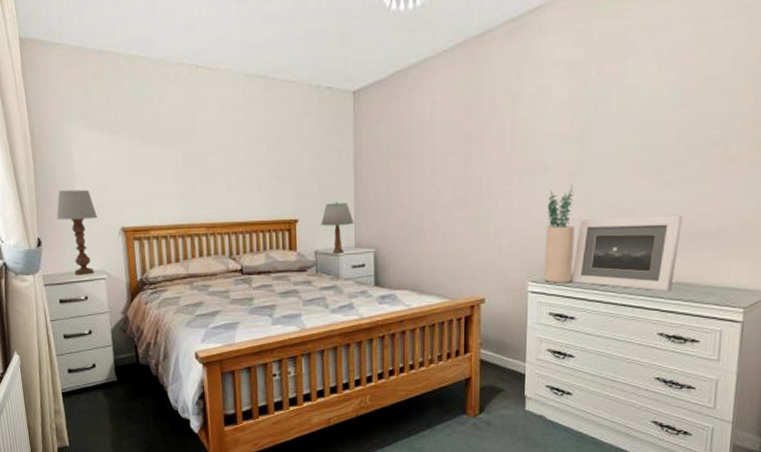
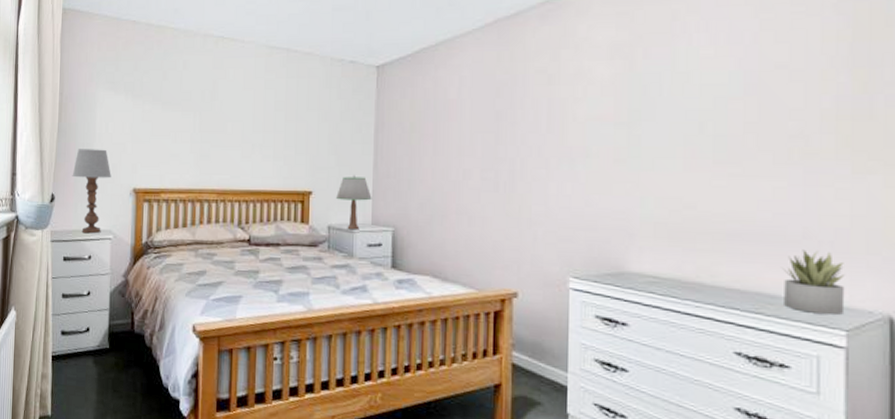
vase: present [544,185,575,284] -> none [588,172,624,283]
picture frame: present [571,215,683,292] -> none [621,211,756,302]
succulent plant: none [698,243,747,297] -> present [782,249,846,316]

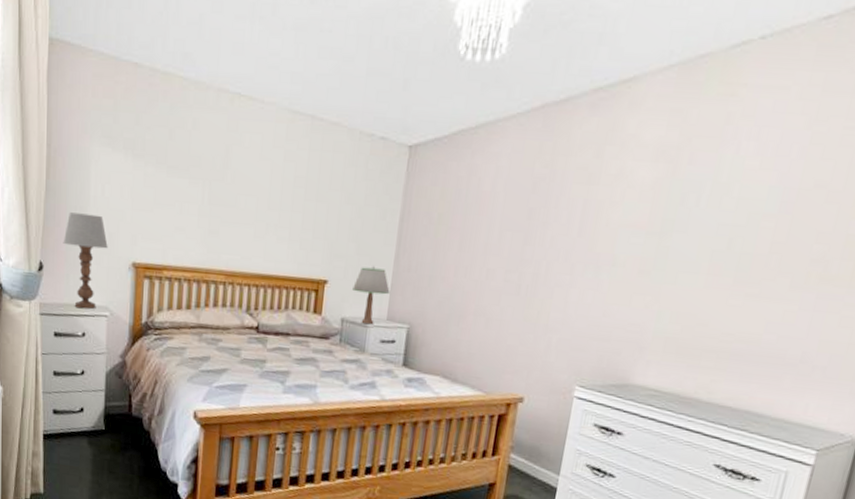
succulent plant: present [782,249,846,316] -> none [768,373,830,436]

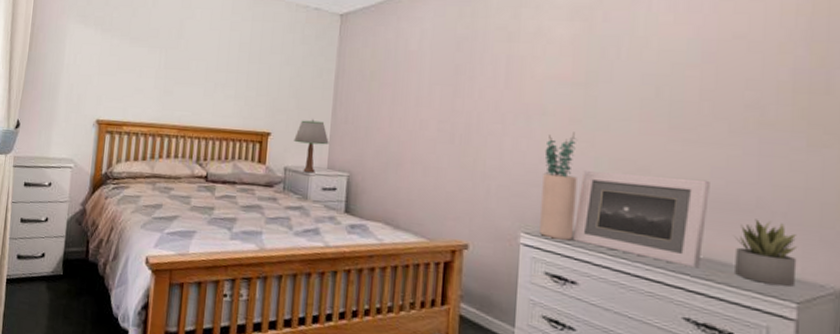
table lamp: present [63,212,108,310] -> none [38,78,76,162]
vase: none [594,284,642,394] -> present [539,132,577,241]
picture frame: none [624,325,763,420] -> present [572,171,710,269]
succulent plant: none [768,373,830,436] -> present [734,219,798,287]

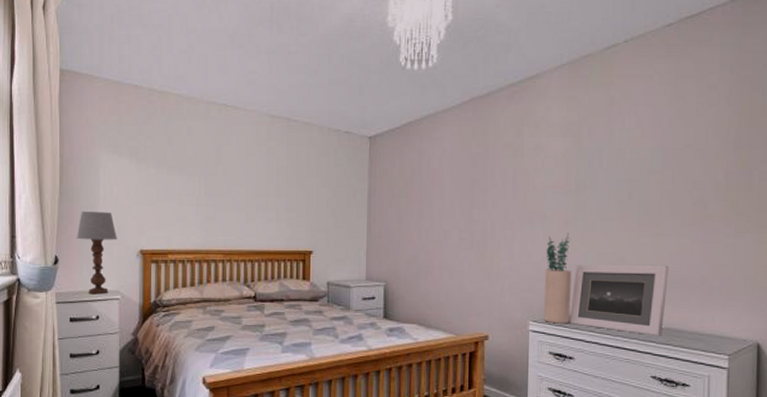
table lamp: none [38,78,76,162] -> present [76,211,117,295]
table lamp: present [294,119,329,174] -> none [334,236,366,286]
succulent plant: present [734,219,798,287] -> none [686,293,729,344]

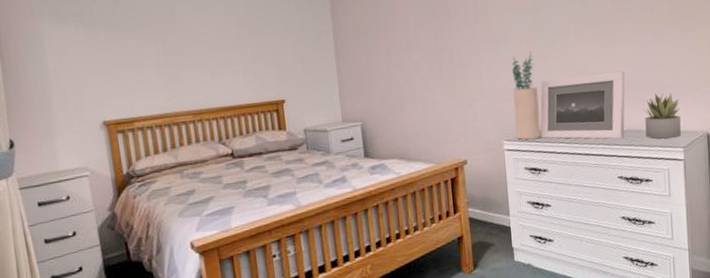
table lamp: present [76,211,117,295] -> none [29,85,76,175]
succulent plant: none [686,293,729,344] -> present [643,92,682,139]

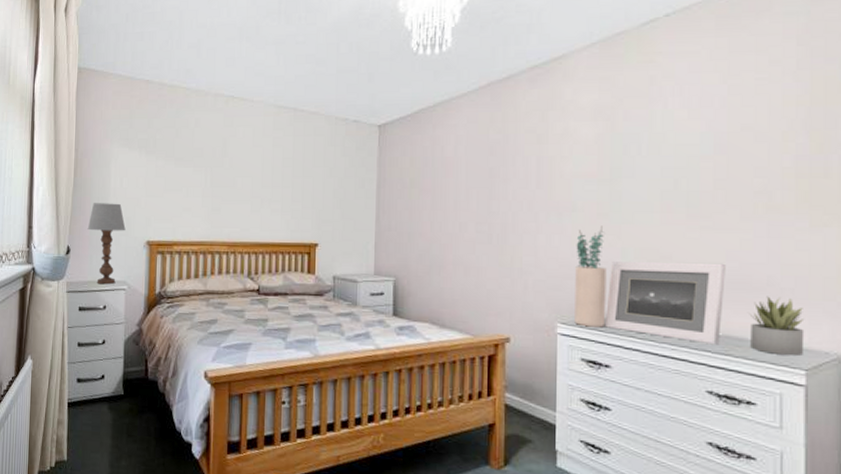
table lamp: none [29,85,76,175] -> present [87,203,126,285]

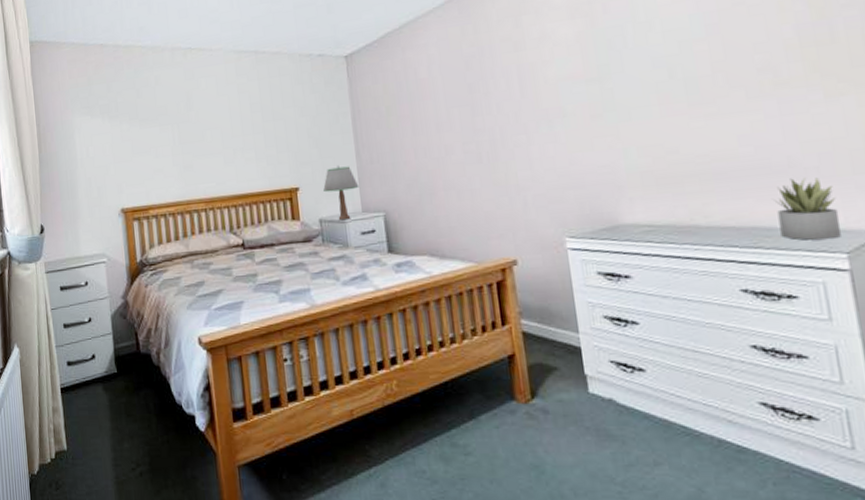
table lamp: present [87,203,126,285] -> none [58,174,98,261]
table lamp: none [341,228,375,280] -> present [323,166,359,221]
vase: present [575,225,607,328] -> none [572,127,618,238]
picture frame: present [604,261,726,345] -> none [614,150,747,239]

